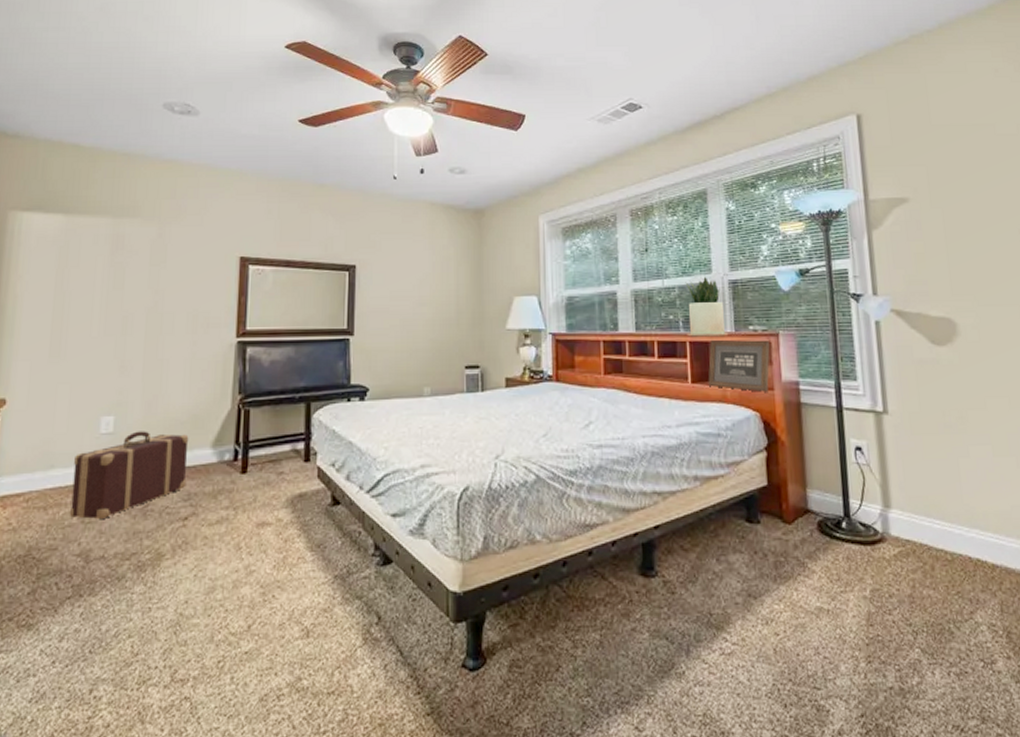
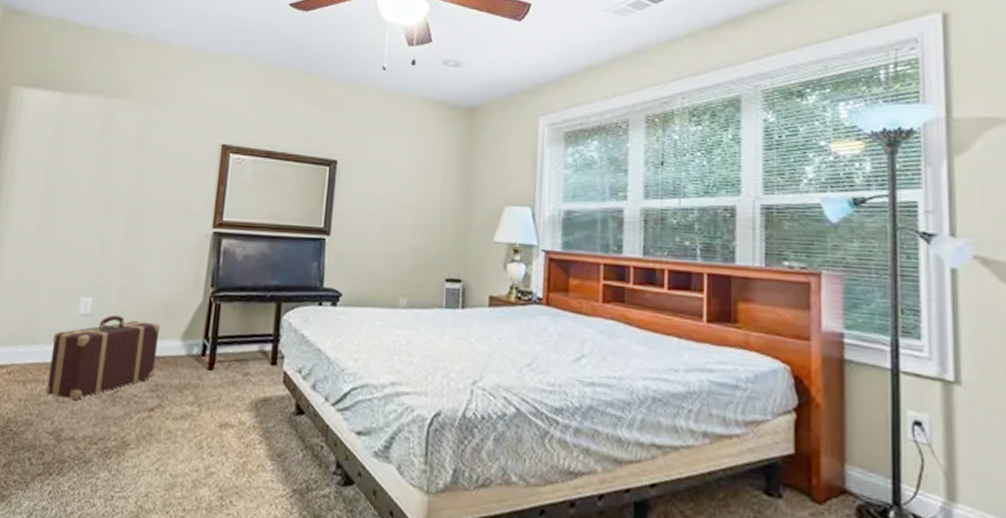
planter: present [685,277,729,338] -> none [705,199,757,273]
picture frame: present [708,339,770,392] -> none [727,273,808,342]

